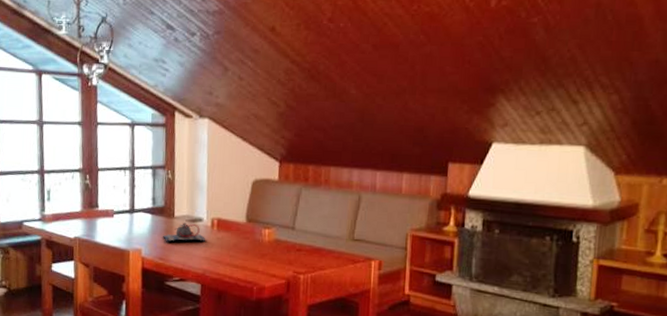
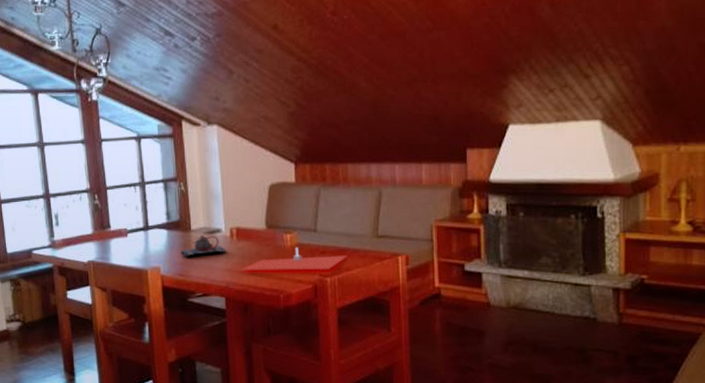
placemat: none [219,243,322,267] -> present [242,248,347,271]

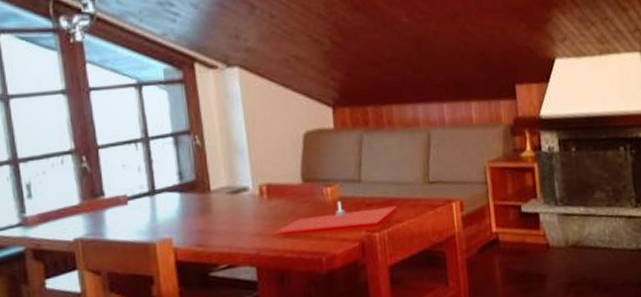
teapot: present [181,235,225,257] -> none [198,196,254,224]

